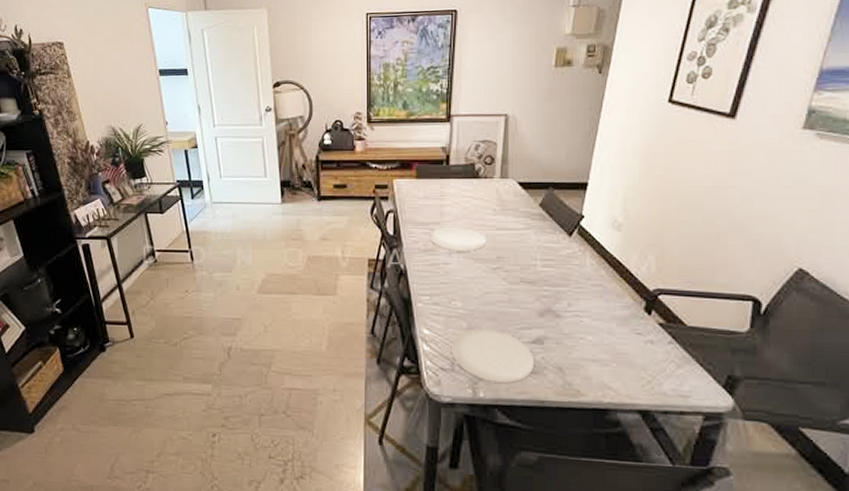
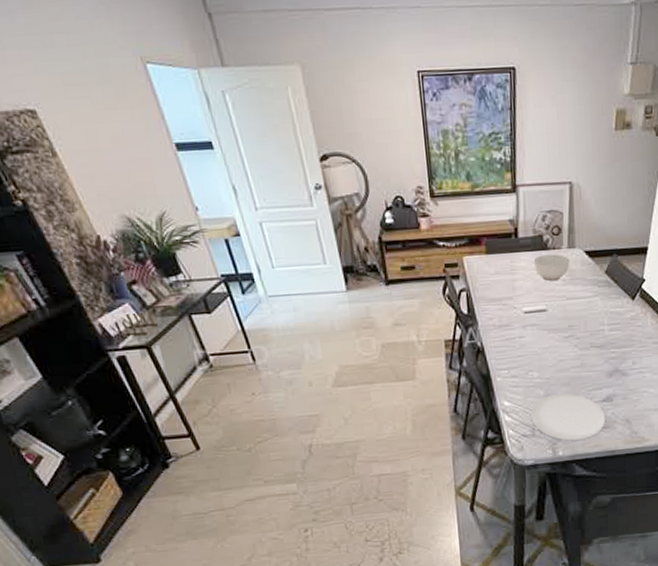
plate: present [429,226,488,251] -> none [503,299,559,324]
bowl: none [464,183,502,209] -> present [533,254,570,281]

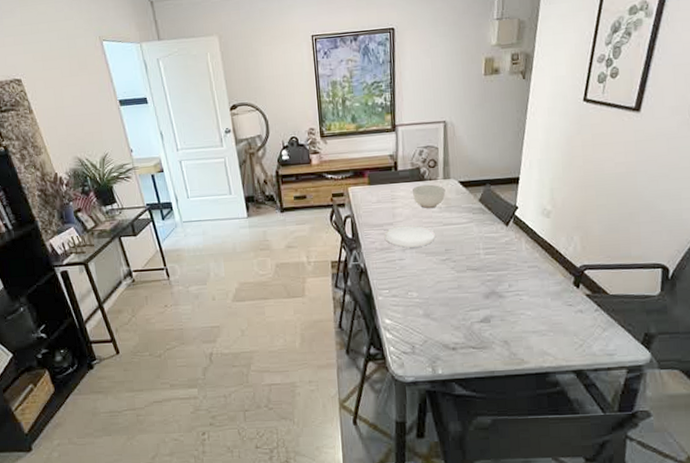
plate: none [503,299,559,324] -> present [384,225,436,248]
plate: present [530,393,606,441] -> none [410,313,484,360]

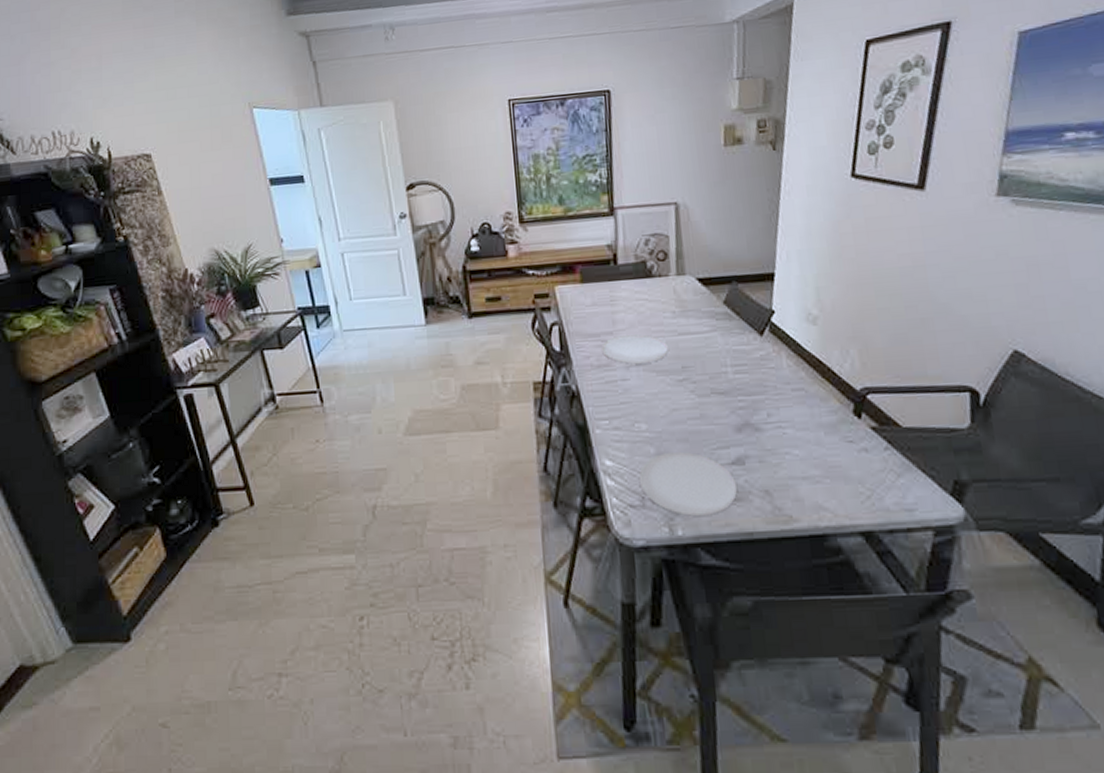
plate: none [410,313,484,360] -> present [638,451,738,516]
bowl: present [412,184,446,208] -> none [636,282,680,313]

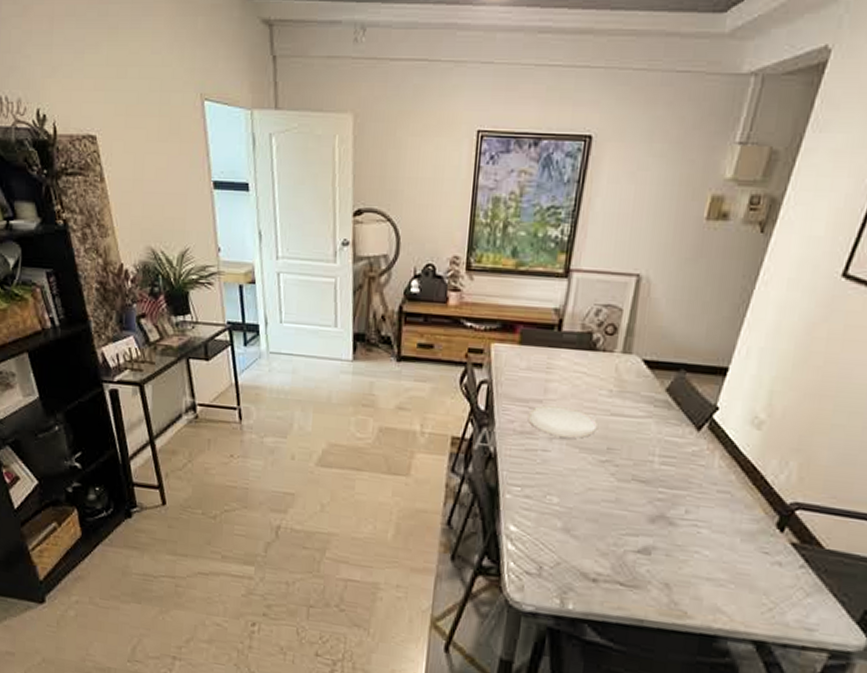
plate: present [638,451,738,516] -> none [539,529,639,596]

